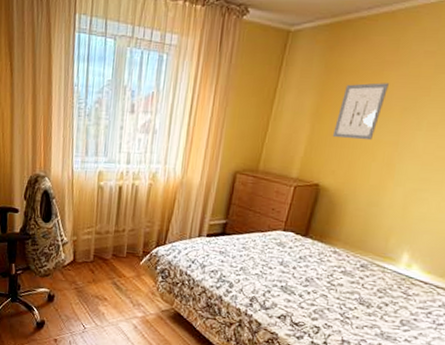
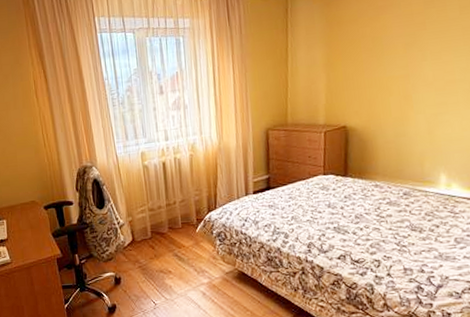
wall art: present [332,83,389,141] -> none [347,25,388,81]

